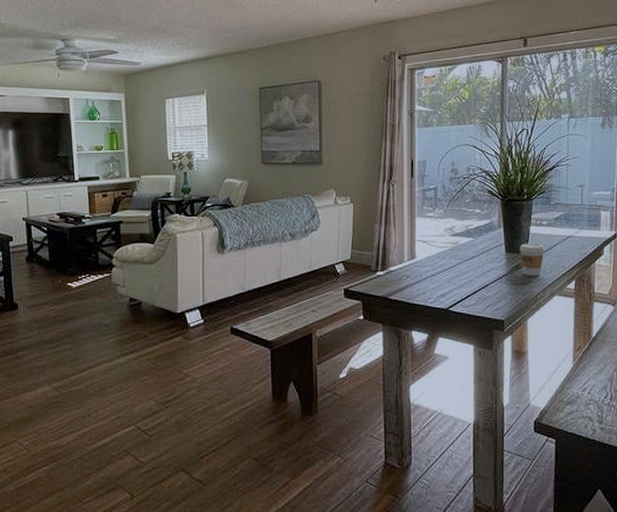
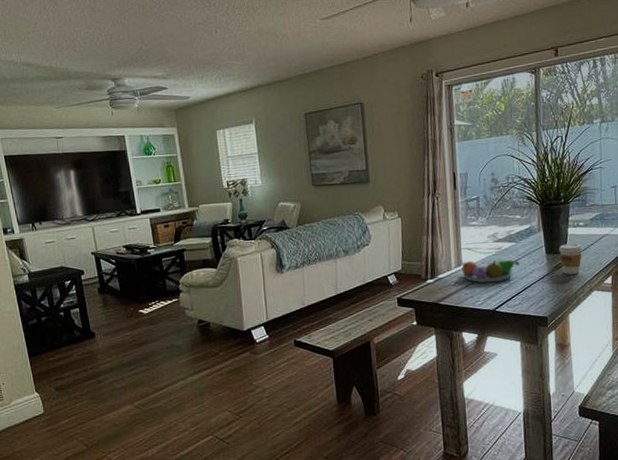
fruit bowl: none [412,254,477,279] -> present [460,259,520,283]

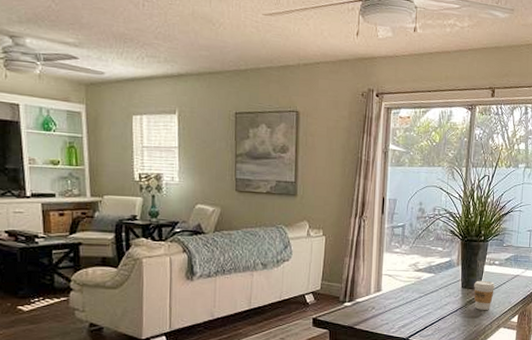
fruit bowl: present [460,259,520,283] -> none [378,287,436,311]

